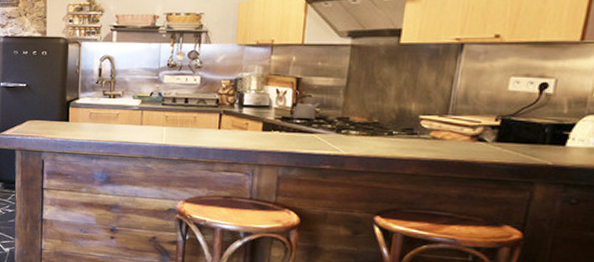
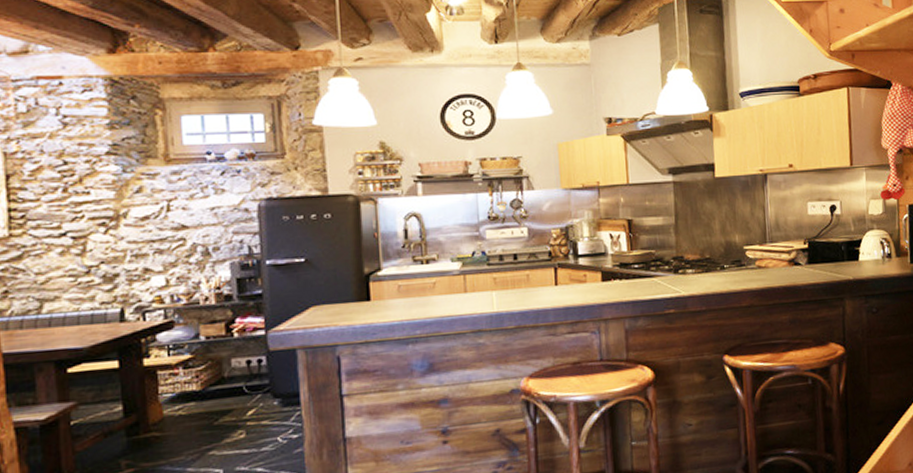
kettle: present [289,94,321,120] -> none [626,235,655,265]

